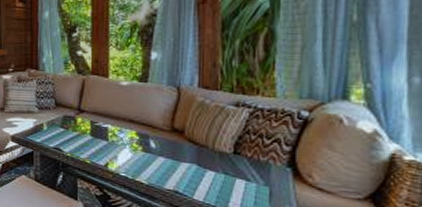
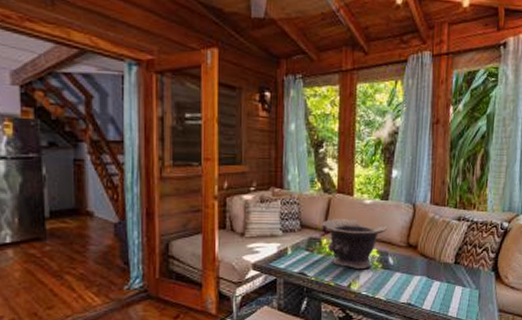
decorative bowl: none [77,99,147,151] -> present [322,219,387,270]

